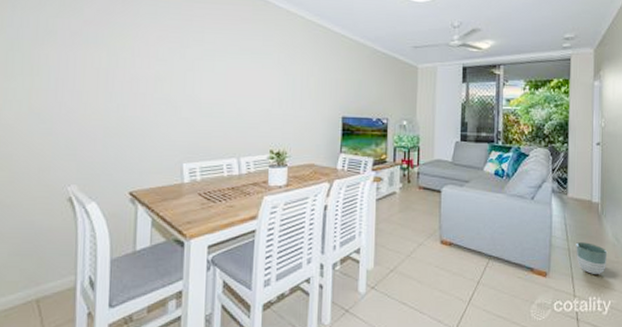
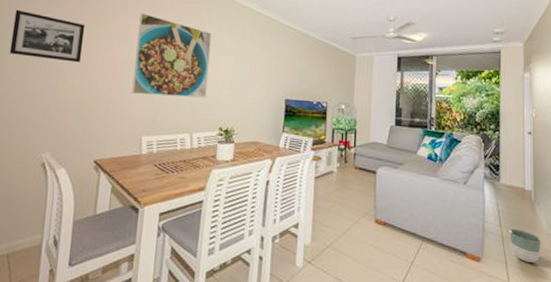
picture frame: none [17,21,107,82] -> present [9,9,86,63]
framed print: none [168,22,256,118] -> present [132,12,212,98]

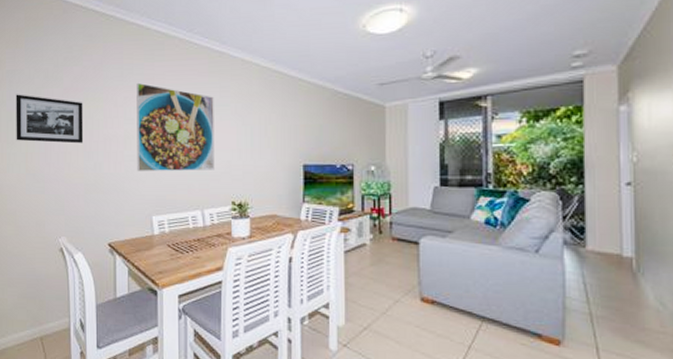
planter: present [509,229,542,262] -> none [601,306,649,346]

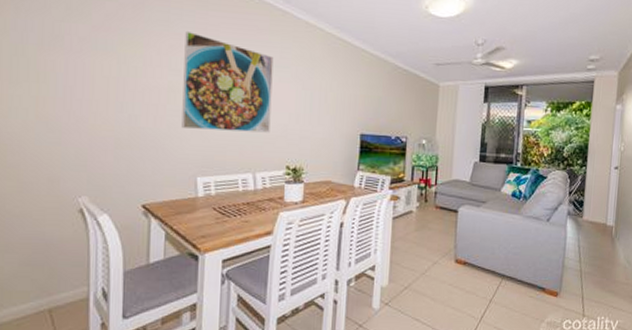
picture frame: present [16,94,84,144] -> none [22,24,117,92]

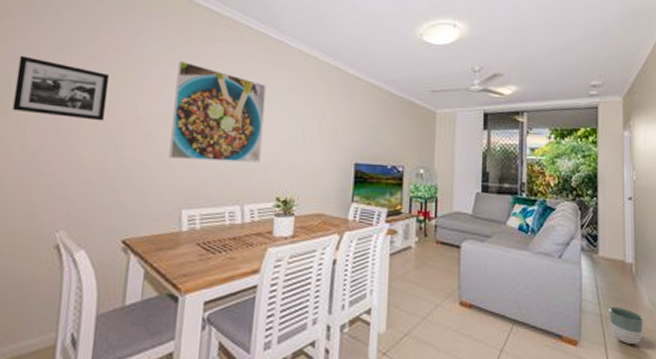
picture frame: none [22,24,117,92] -> present [12,55,110,121]
planter: none [587,264,619,295] -> present [609,307,644,344]

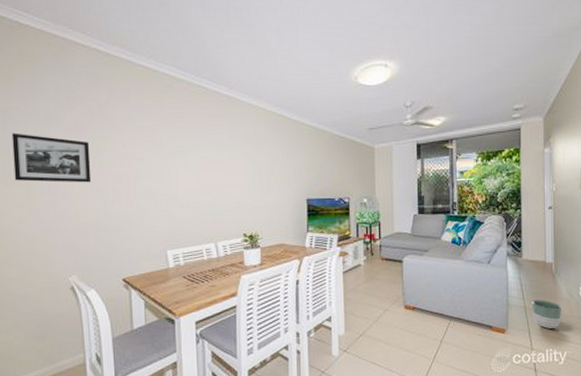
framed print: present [169,60,266,163] -> none [145,123,226,208]

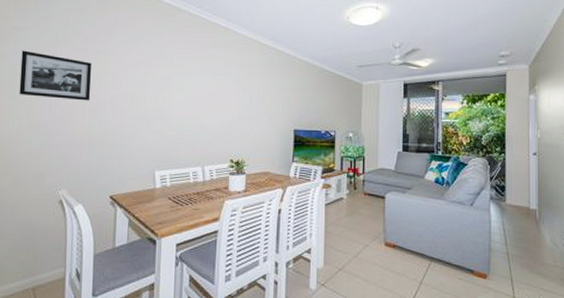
planter: present [532,300,562,329] -> none [515,247,546,277]

